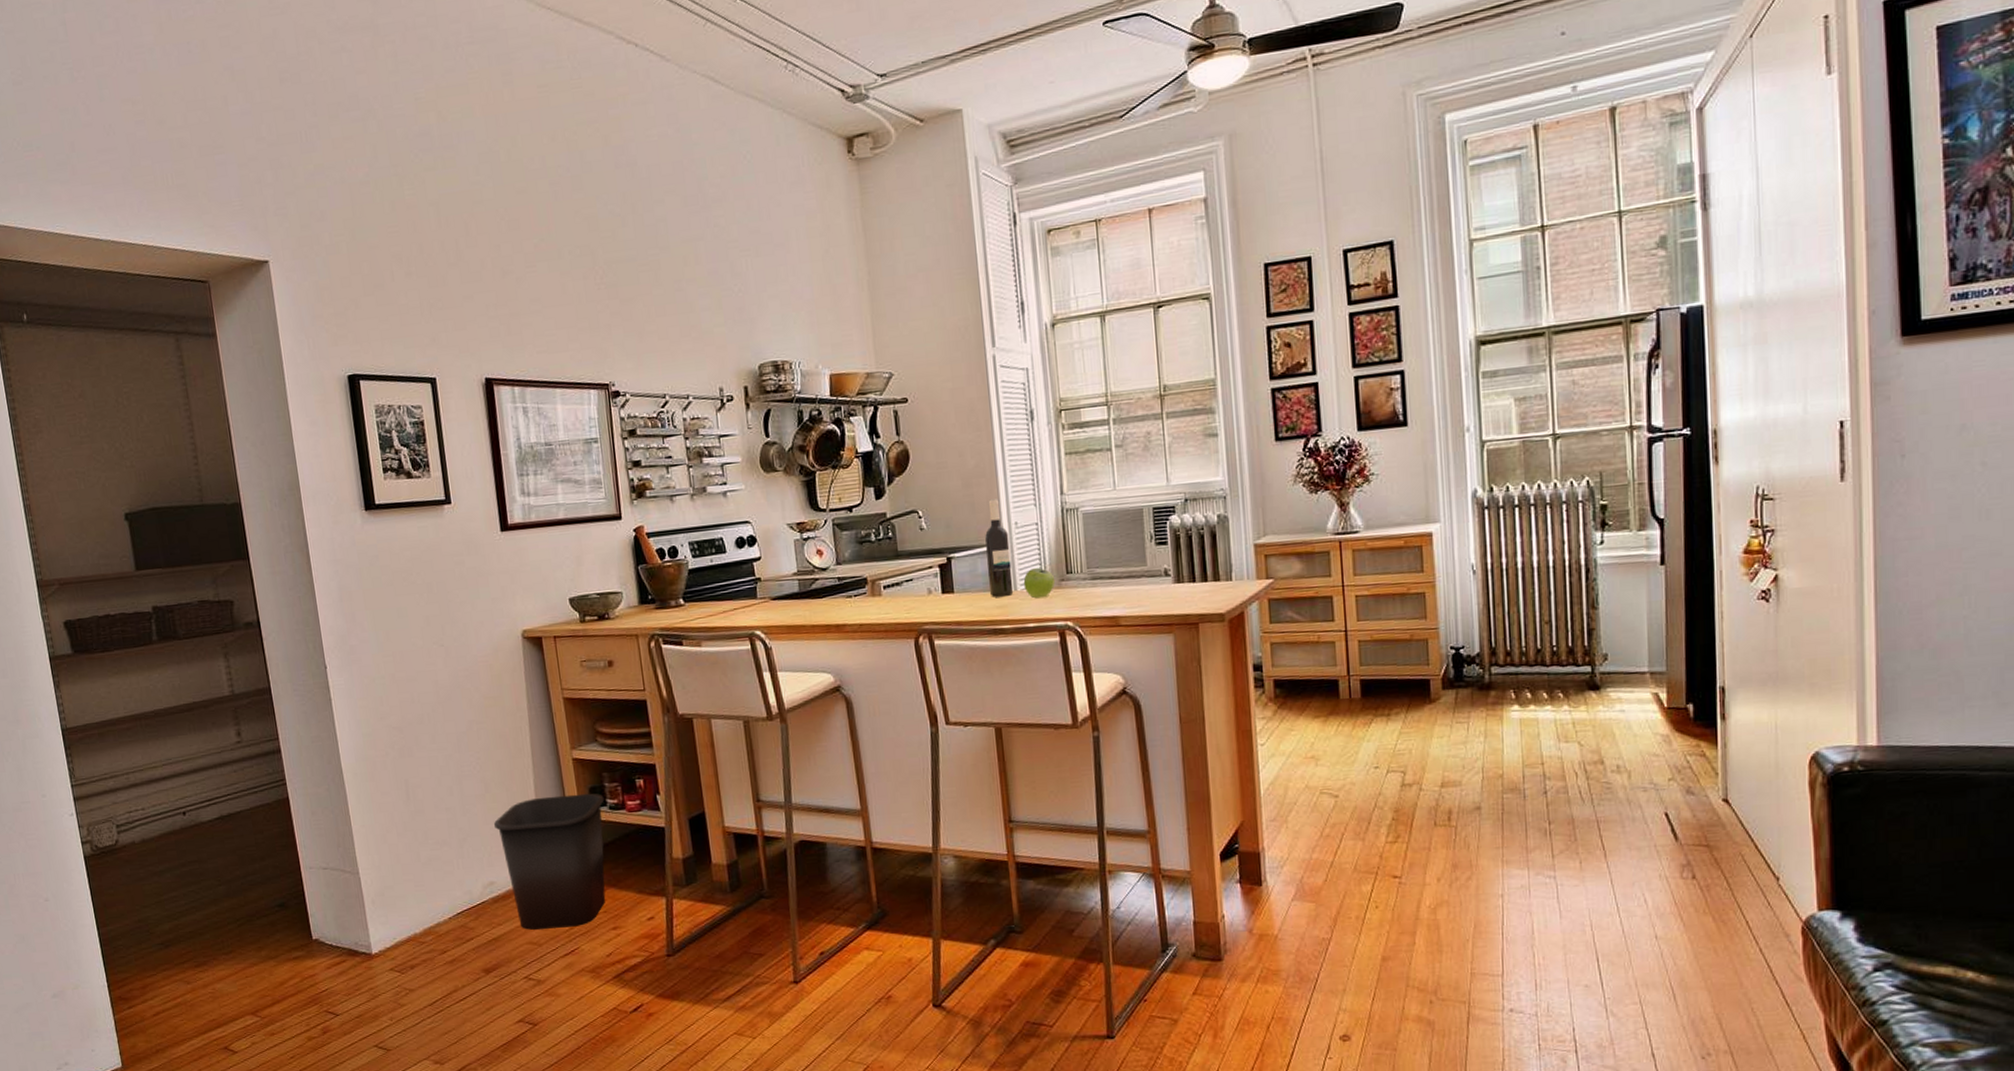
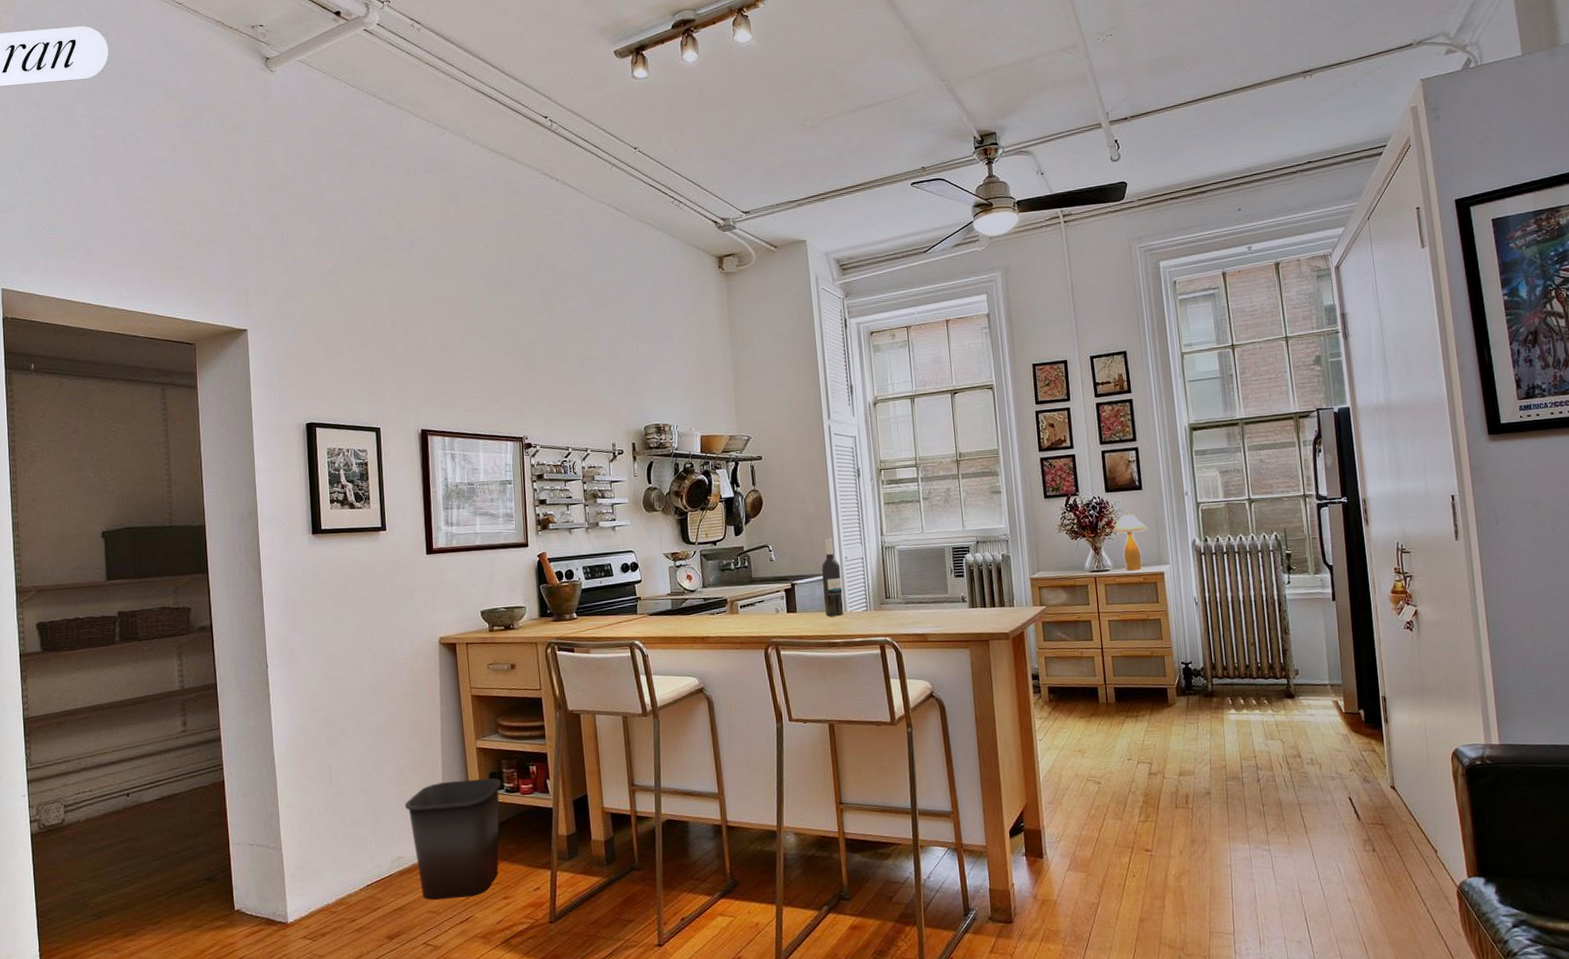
fruit: present [1023,567,1056,599] -> none [851,593,877,618]
table lamp: none [1365,454,1412,533] -> present [1112,511,1147,571]

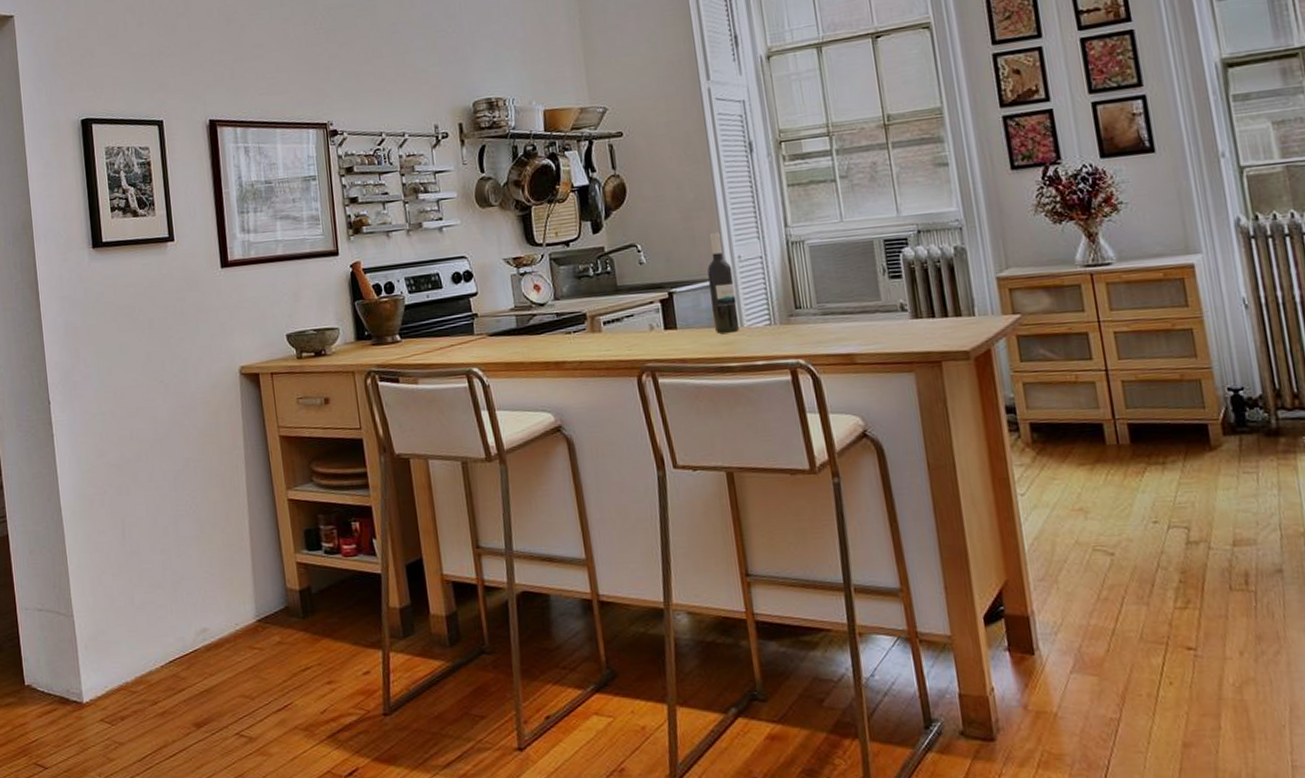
waste bin: present [405,778,502,900] -> none [209,536,321,682]
table lamp: present [1112,511,1147,571] -> none [1113,182,1165,264]

